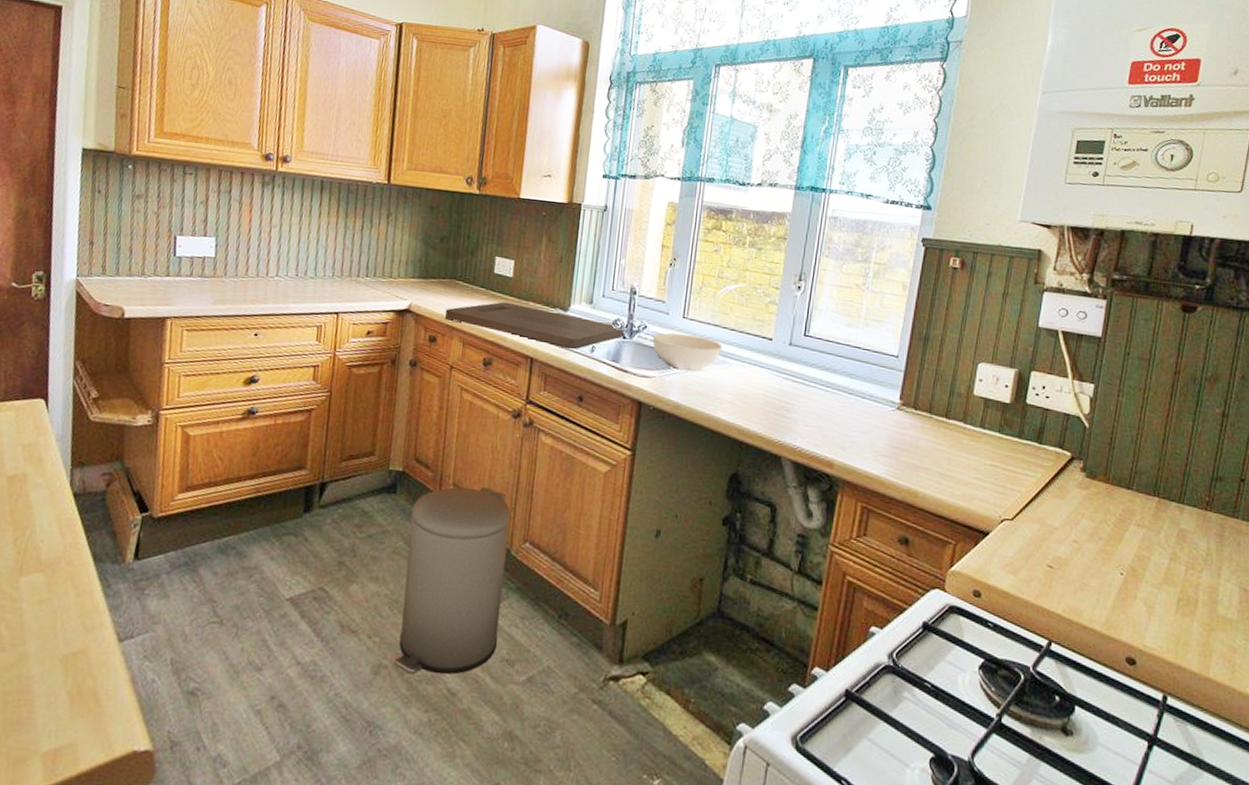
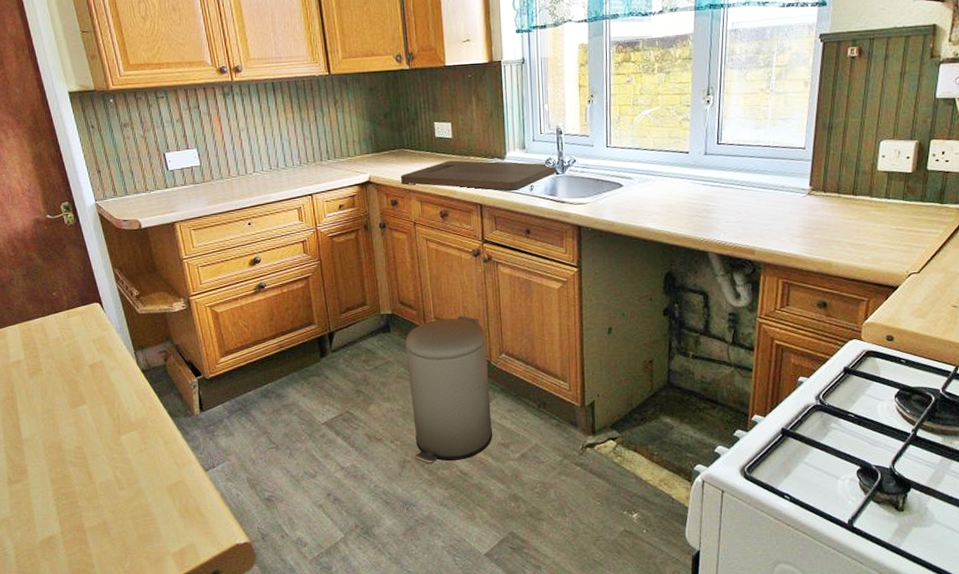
bowl: present [652,332,722,372] -> none [582,161,645,194]

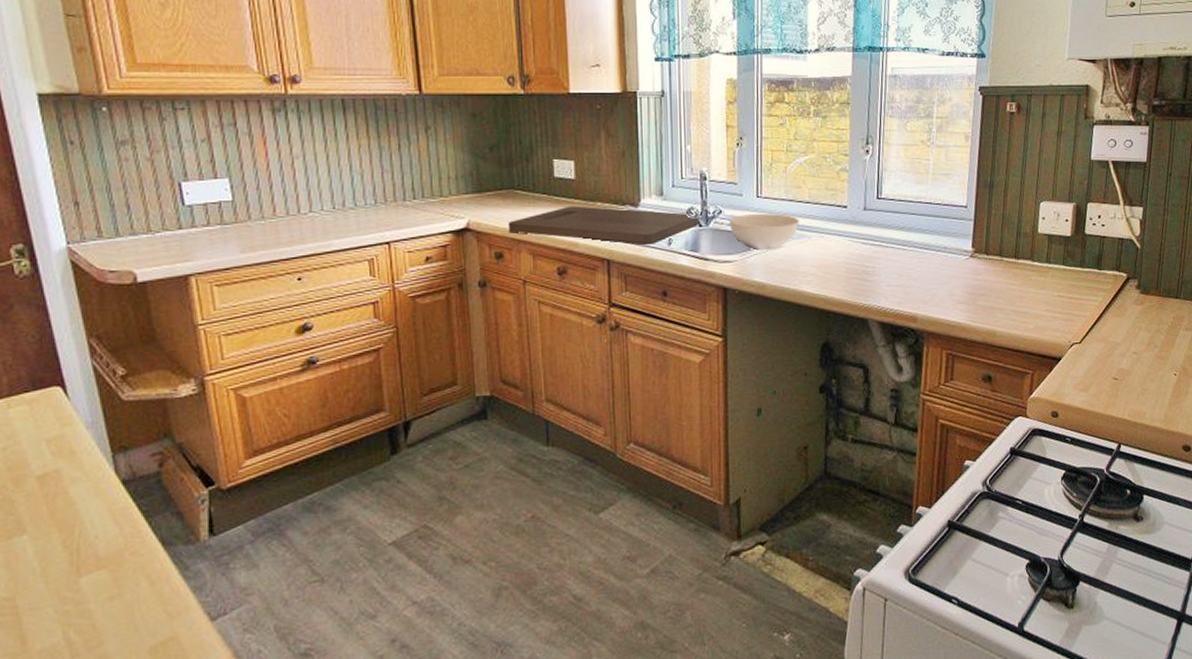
pedal bin: present [405,315,492,464] -> none [507,396,615,590]
bowl: none [582,161,645,194] -> present [729,214,799,251]

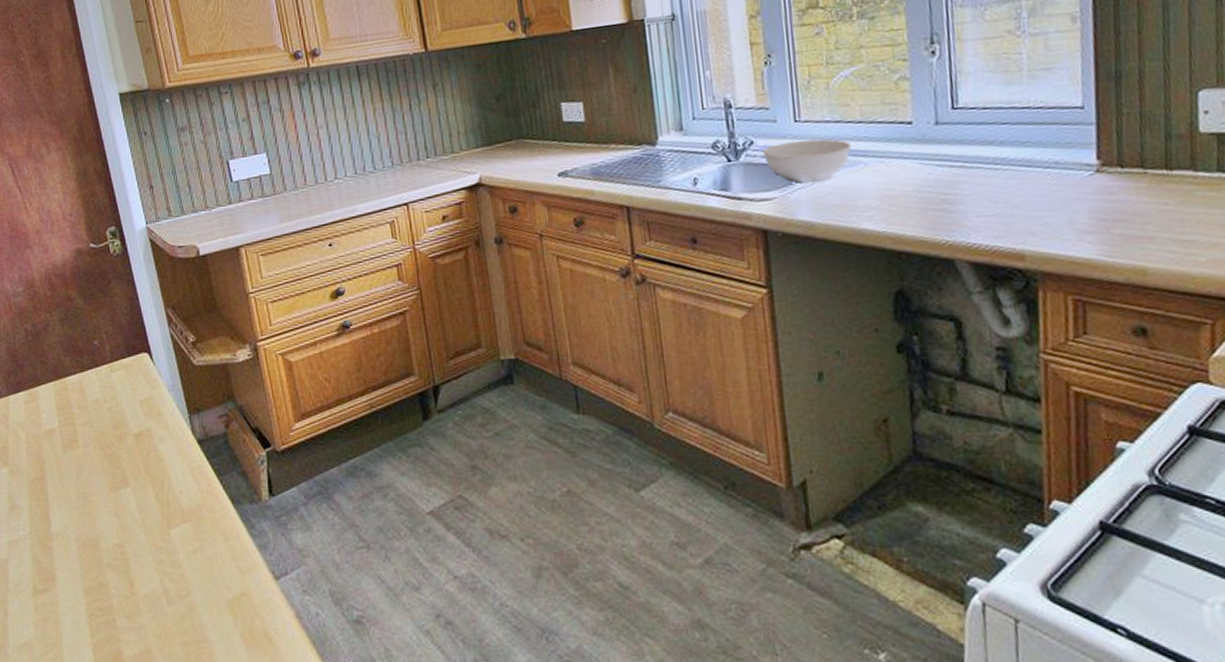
cutting board: present [507,205,700,244] -> none [519,147,728,187]

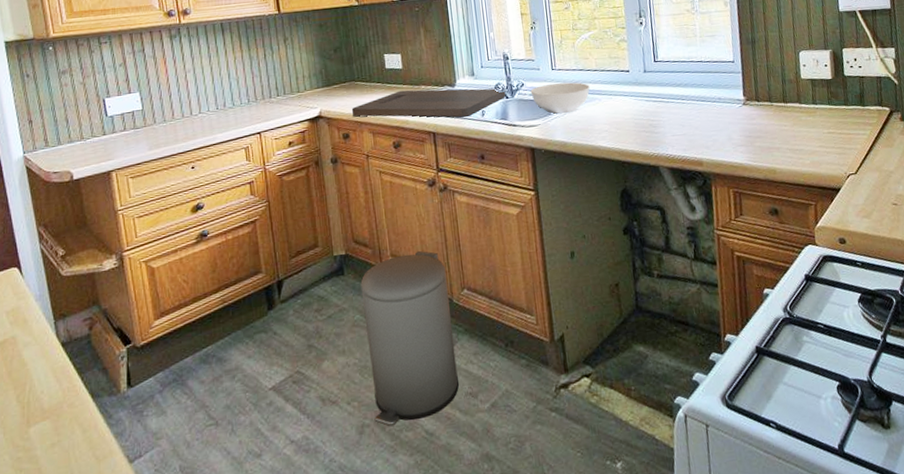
cutting board: none [519,147,728,187] -> present [351,88,506,118]
pedal bin: none [534,358,662,573] -> present [360,250,459,427]

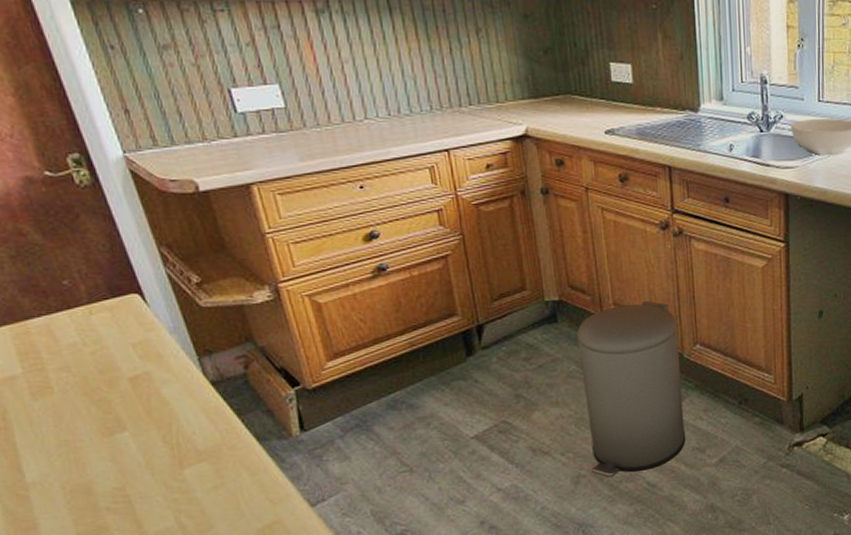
cutting board: present [351,88,506,118] -> none [566,111,761,151]

